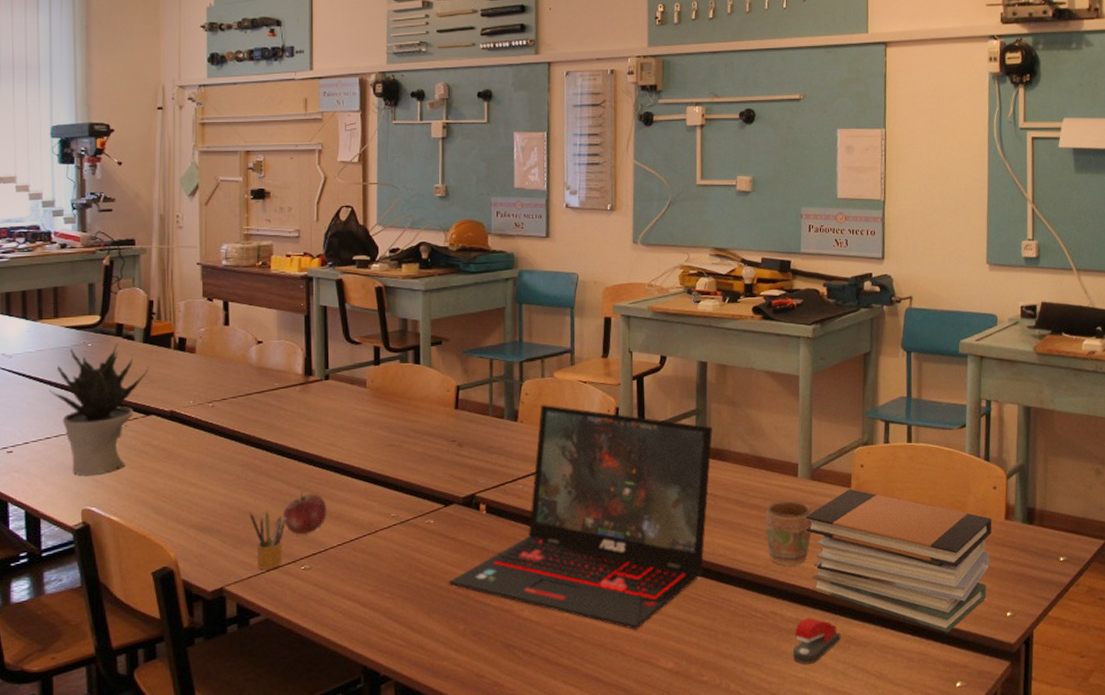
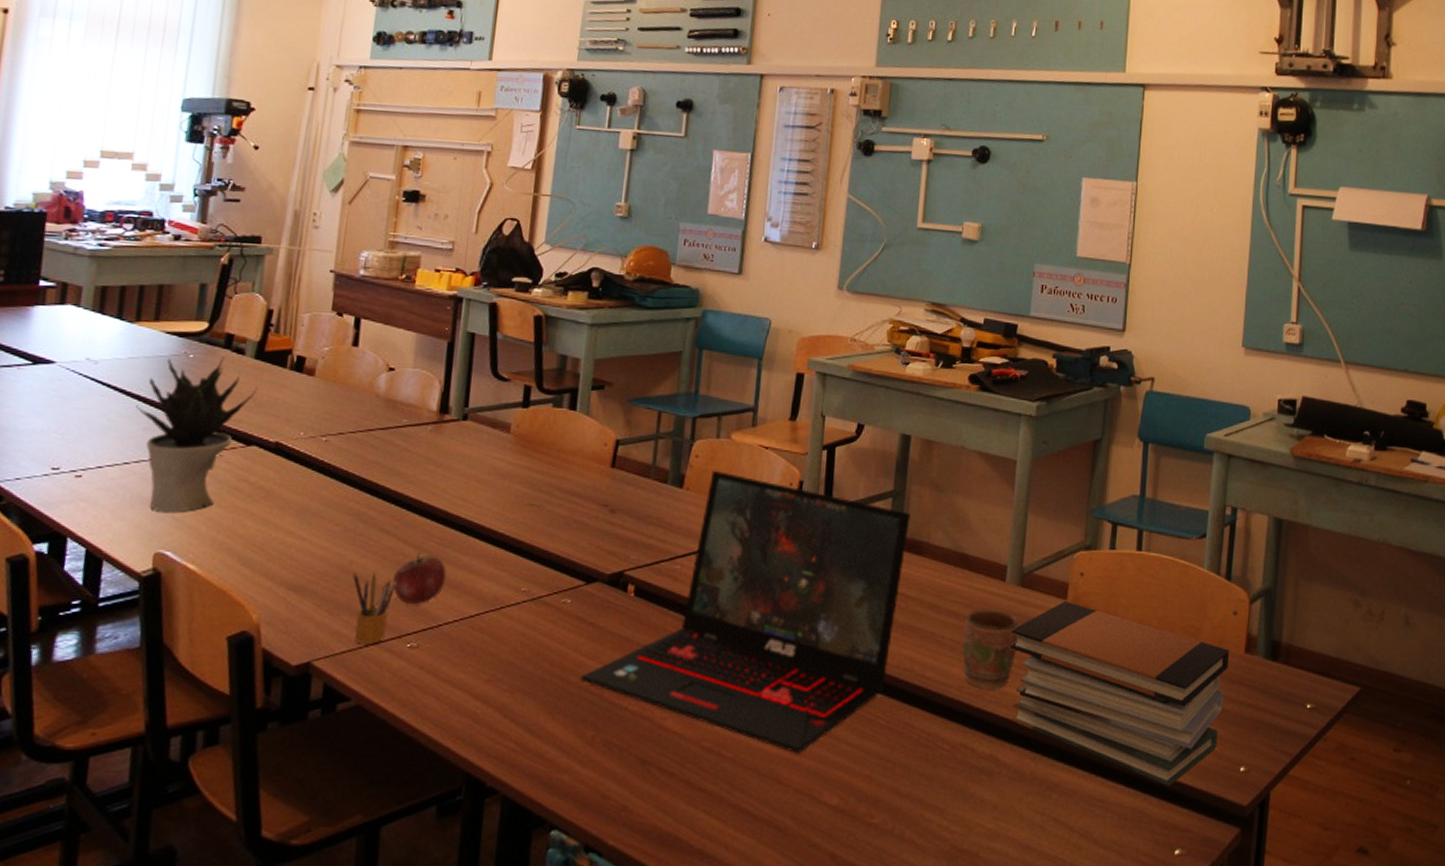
stapler: present [793,617,841,664] -> none [983,755,1042,812]

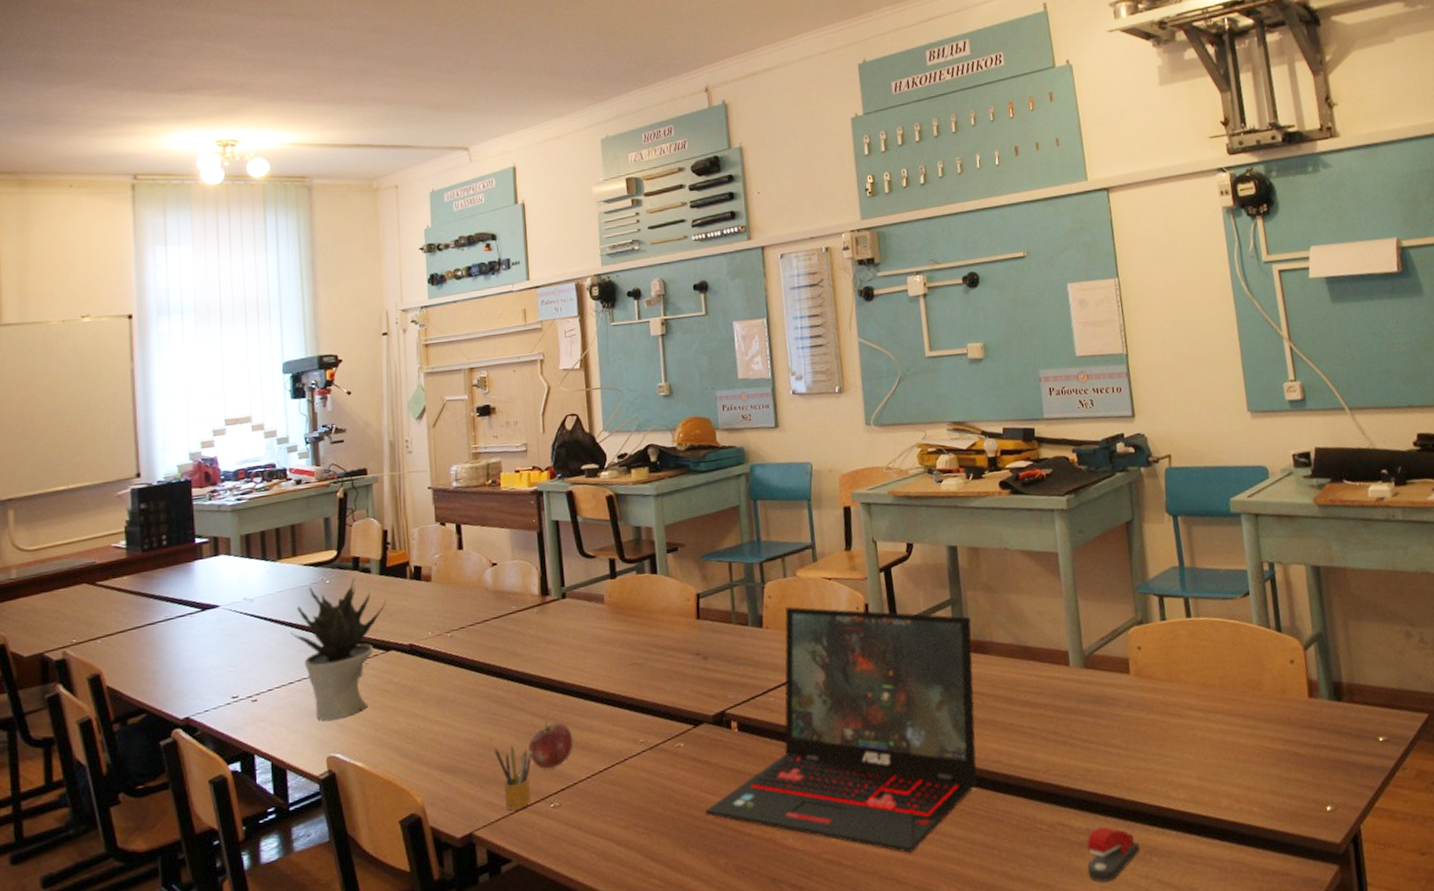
mug: present [962,609,1019,689] -> none [1039,692,1093,769]
stapler: none [983,755,1042,812] -> present [1087,826,1140,882]
book stack: present [1010,600,1230,786] -> none [1083,674,1301,835]

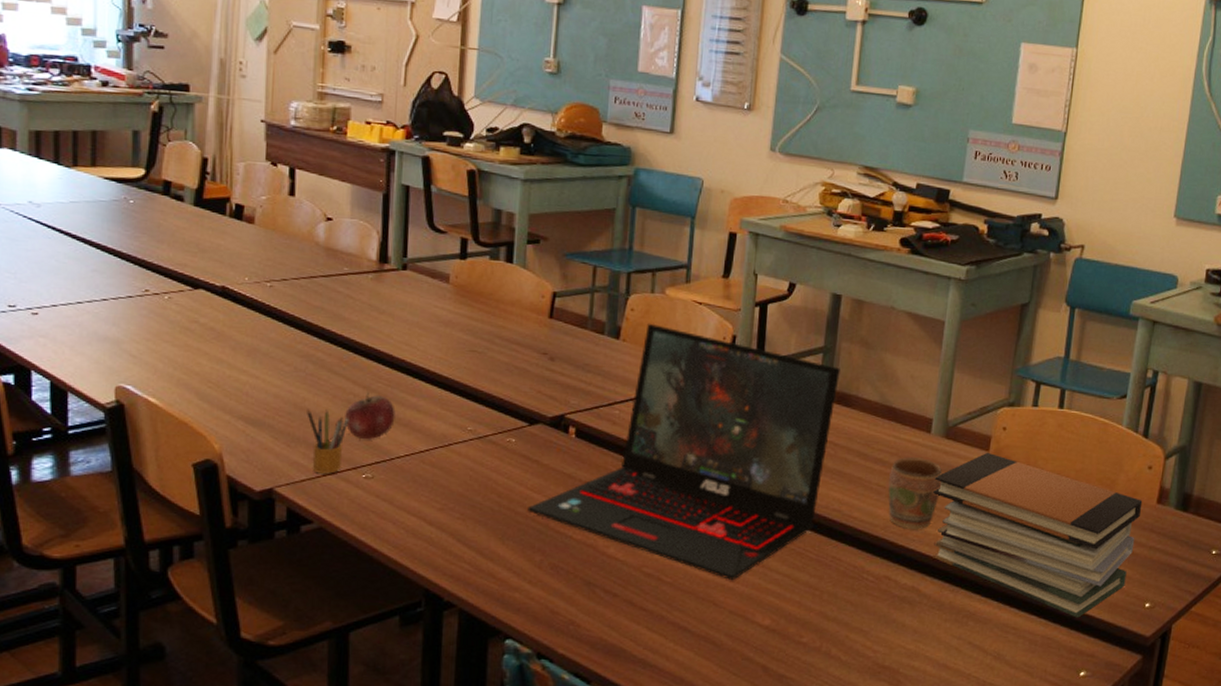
potted plant: present [290,578,387,721] -> none [83,203,200,350]
mug: none [1039,692,1093,769] -> present [888,457,942,529]
book stack: none [1083,674,1301,835] -> present [931,452,1143,618]
stapler: present [1087,826,1140,882] -> none [904,587,960,636]

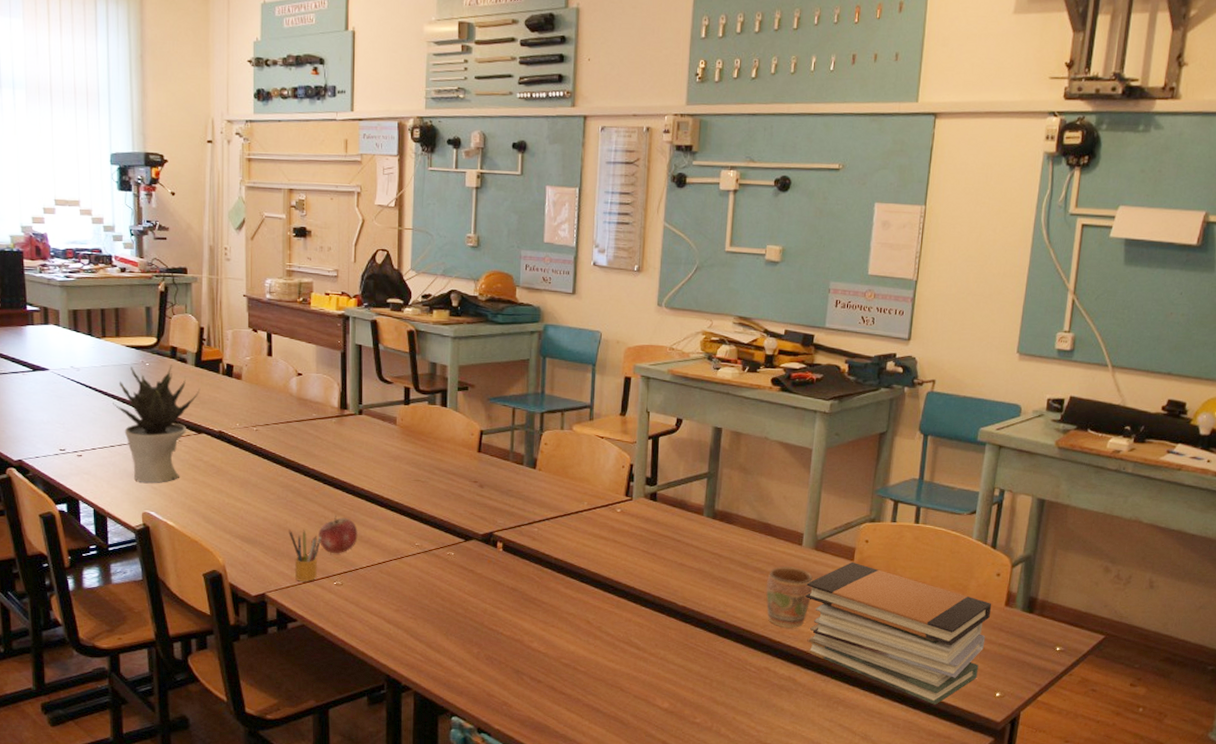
potted plant: none [83,203,200,350] -> present [113,365,201,483]
laptop: present [528,323,840,581] -> none [466,455,722,671]

